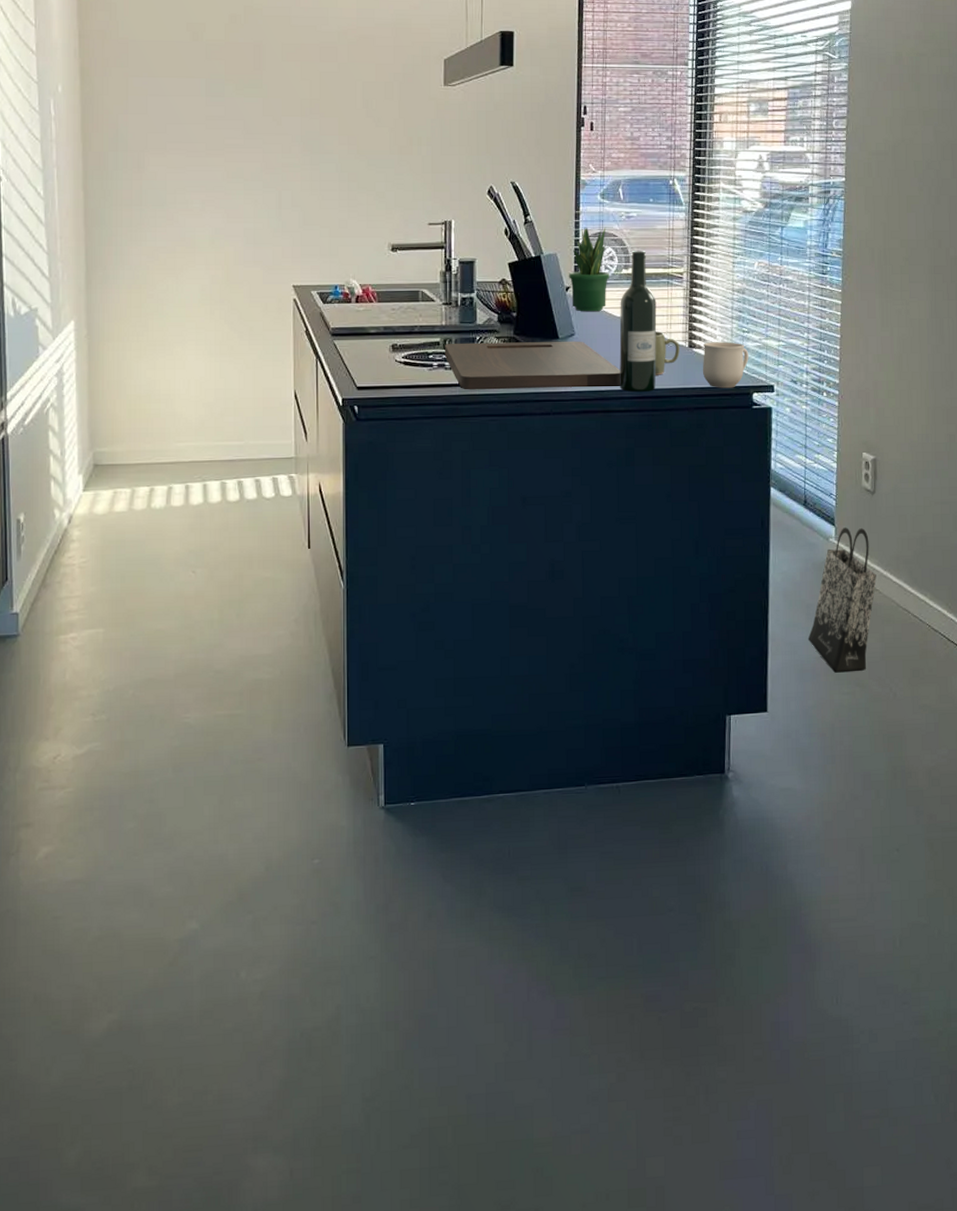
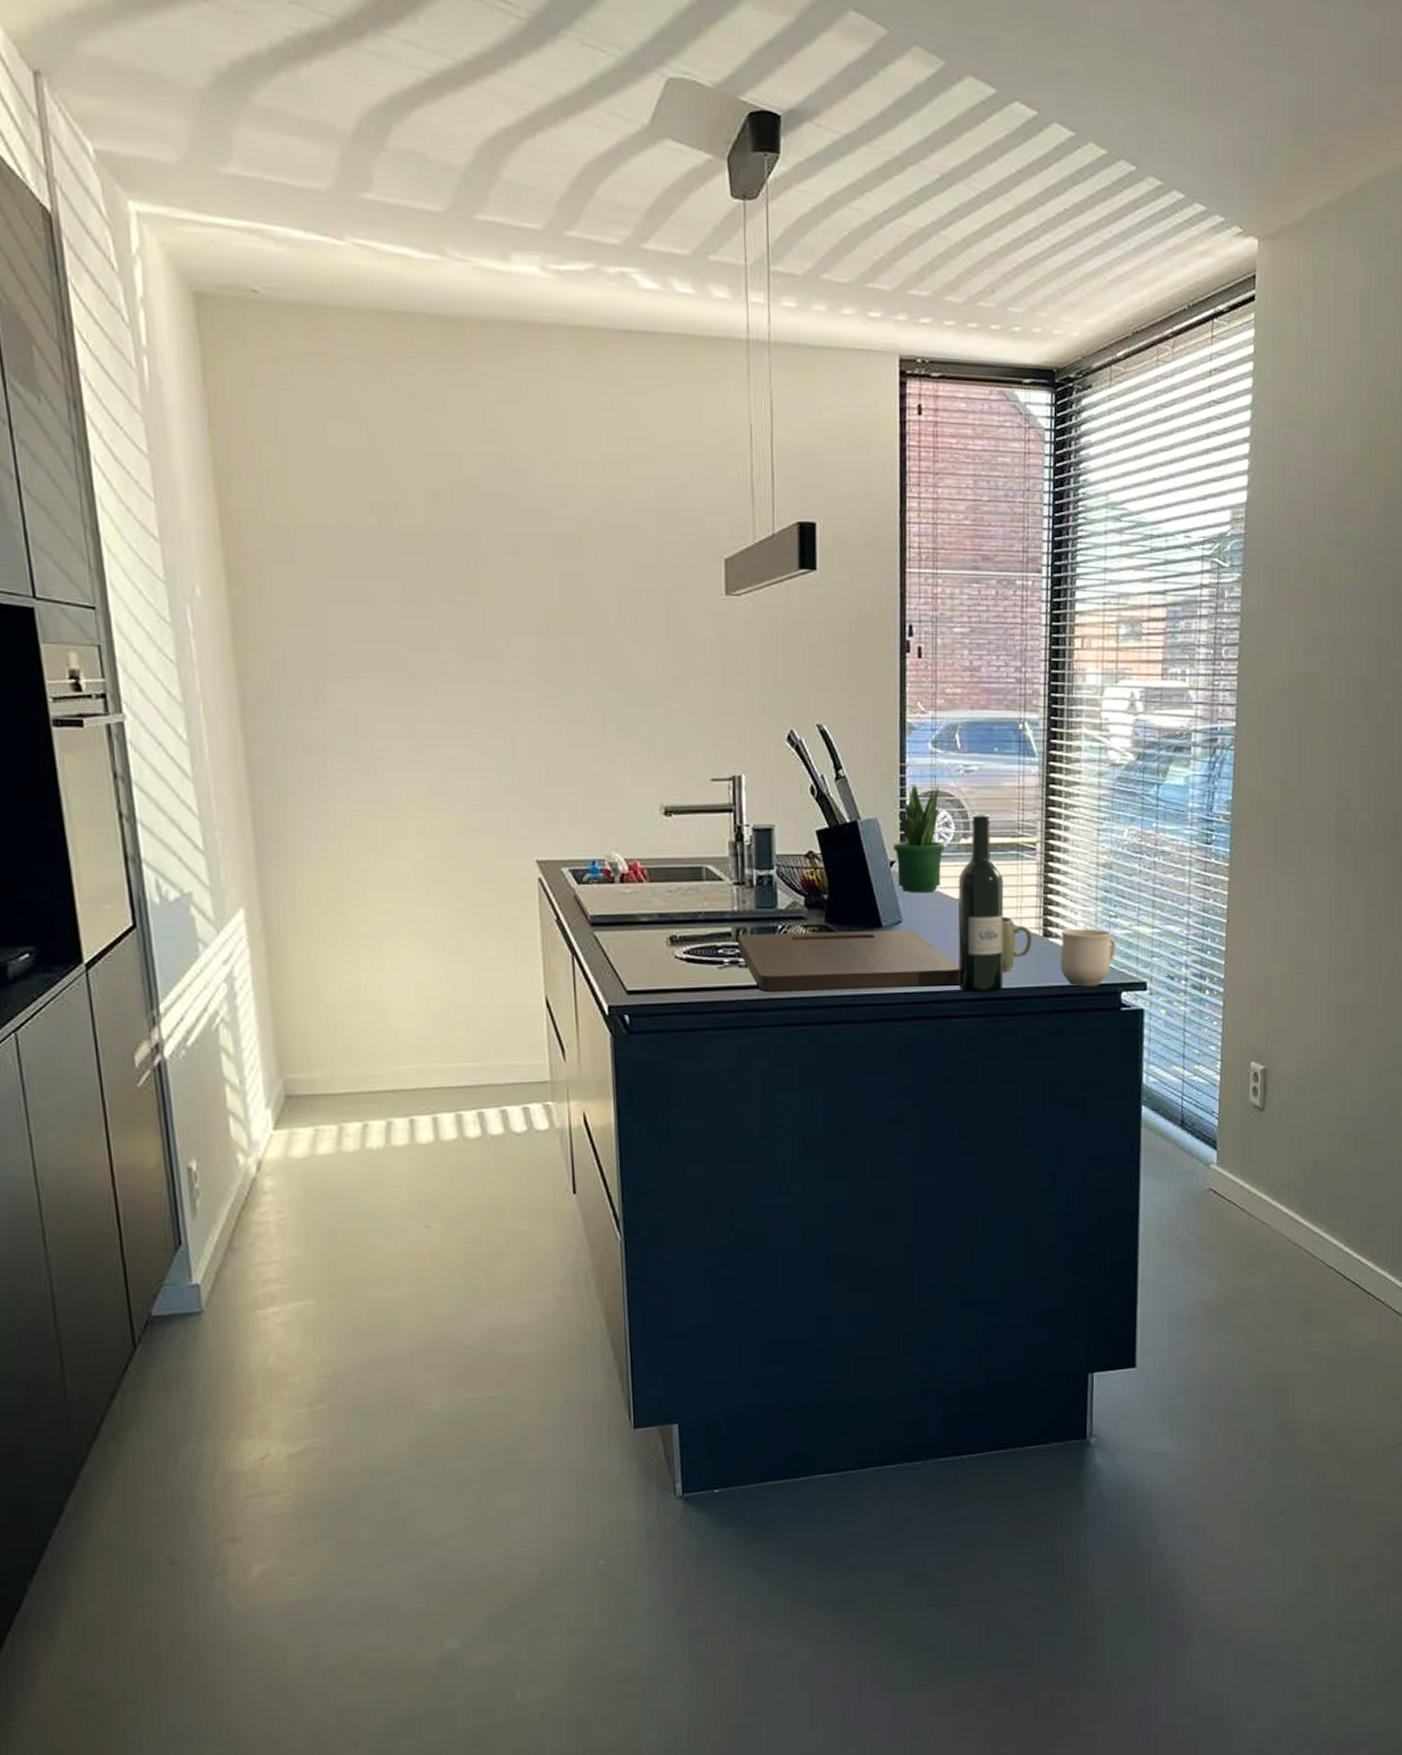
shopping bag: present [807,526,877,673] -> none [1183,1150,1264,1320]

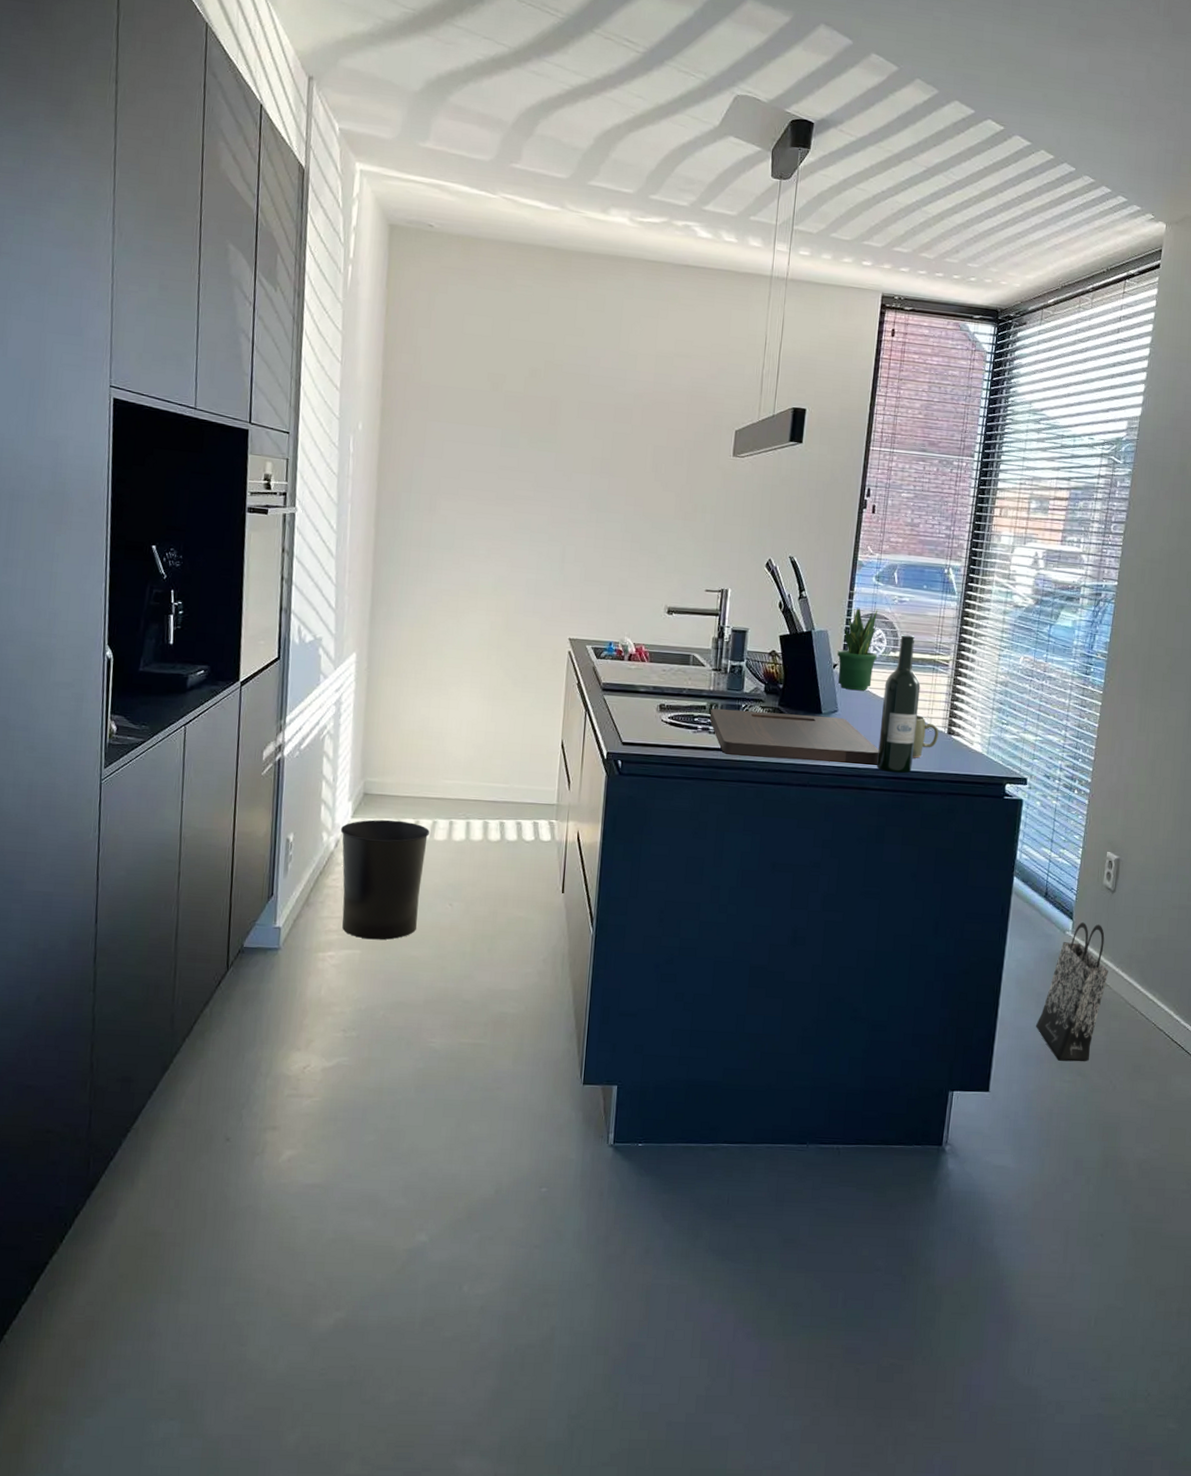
waste bin: none [260,1126,386,1285] -> present [340,819,429,940]
mug: present [1060,929,1117,987] -> none [958,730,1006,777]
shopping bag: none [1183,1150,1264,1320] -> present [1035,921,1108,1062]

